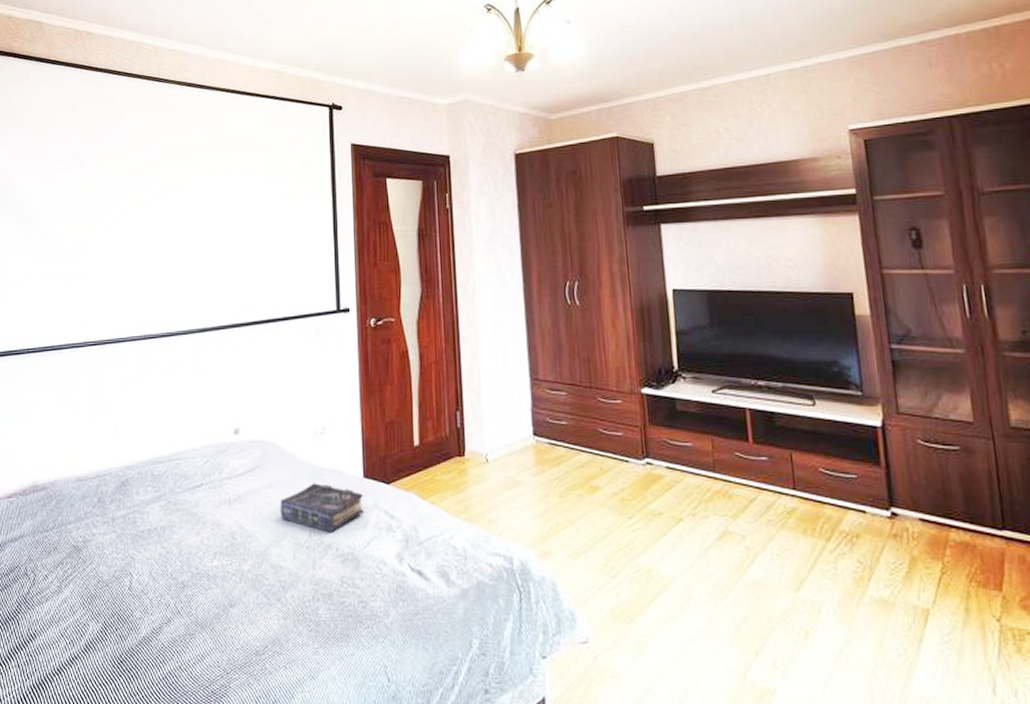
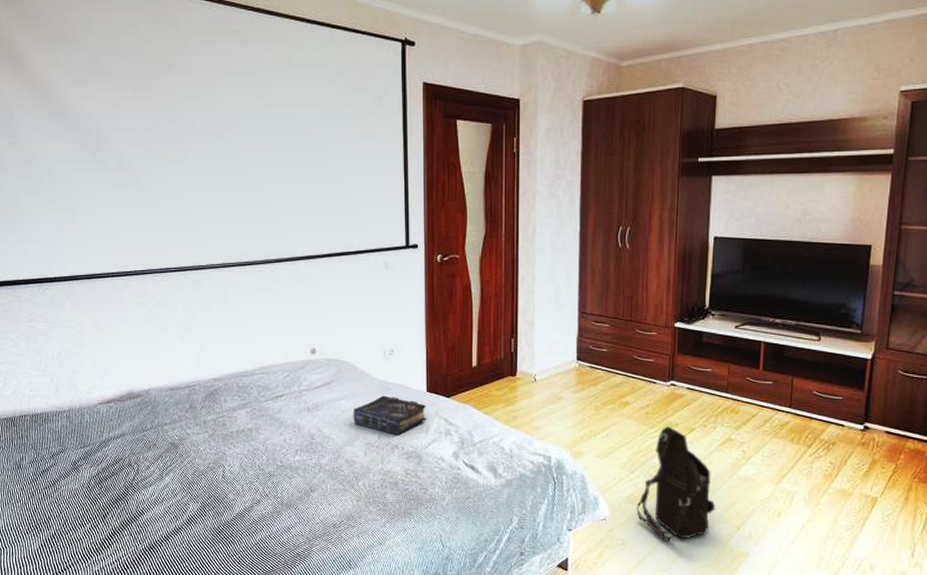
shoulder bag: none [623,516,724,673] -> present [636,426,716,541]

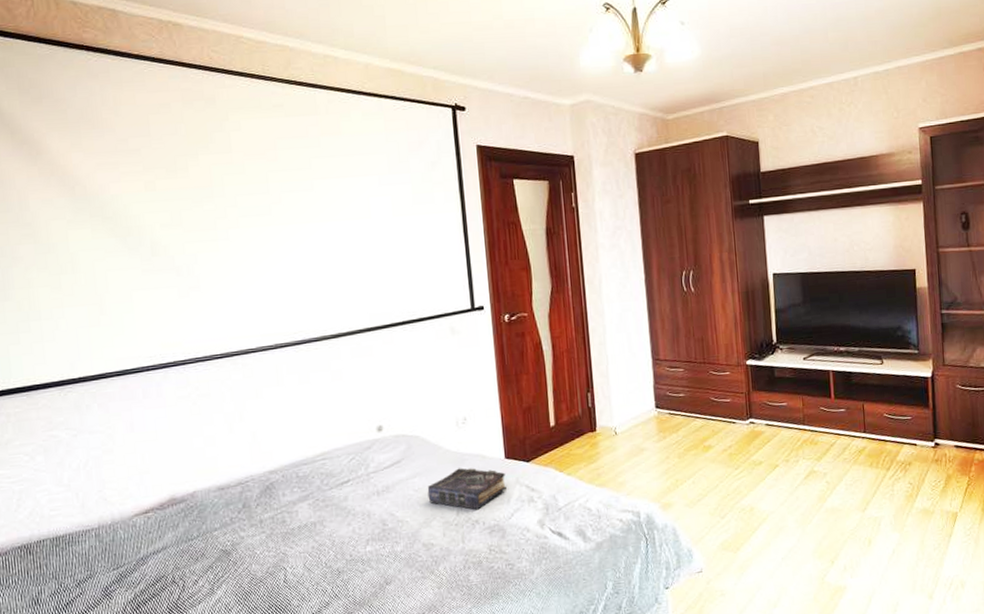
shoulder bag: present [636,426,716,541] -> none [731,465,808,586]

